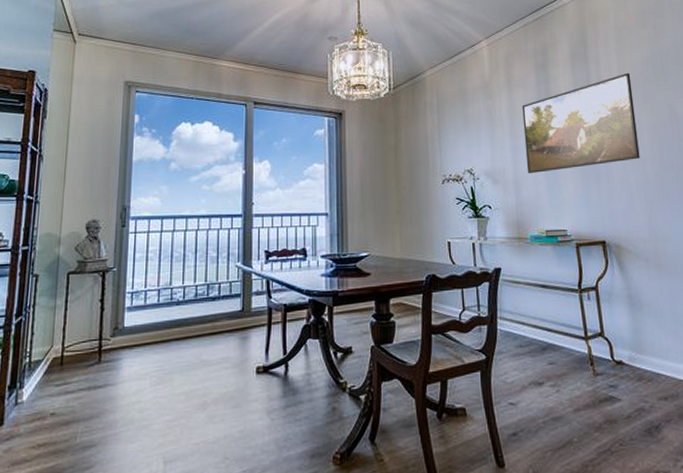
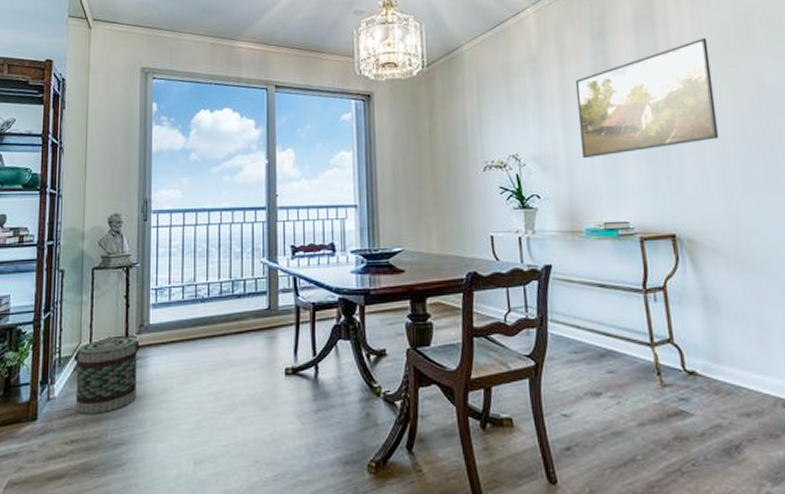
basket: none [44,339,114,418] -> present [74,336,140,414]

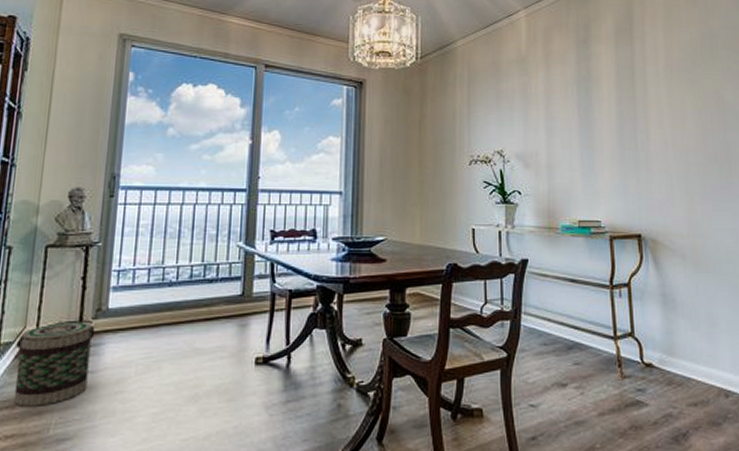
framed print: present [575,37,719,159] -> none [559,54,683,159]

